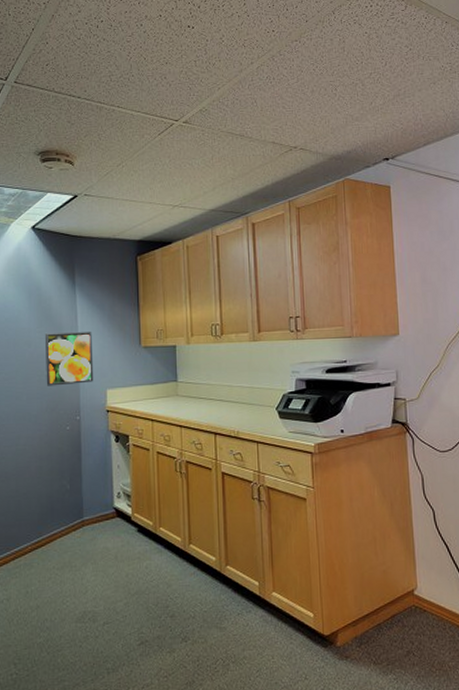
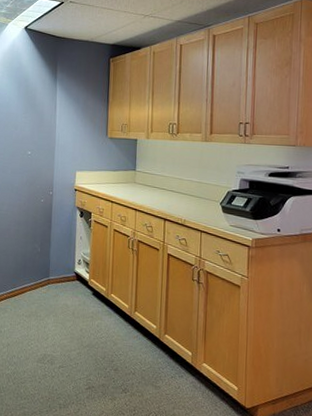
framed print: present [44,332,94,386] -> none [27,119,67,165]

